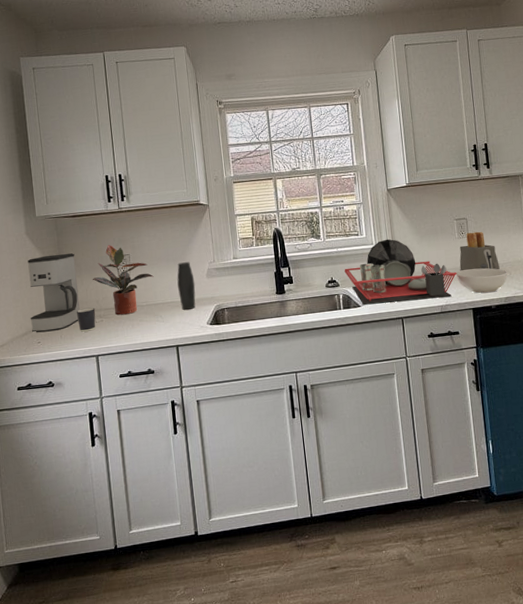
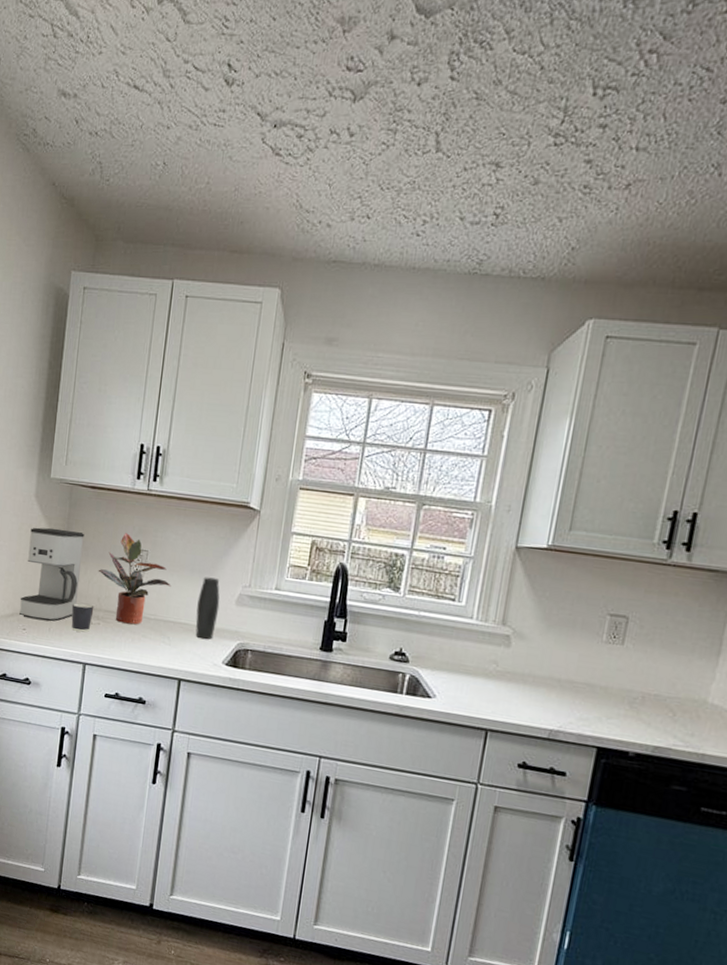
dish rack: present [344,239,457,305] -> none [421,616,589,721]
bowl: present [455,268,508,294] -> none [585,688,672,734]
toaster: present [459,231,500,272] -> none [593,638,662,705]

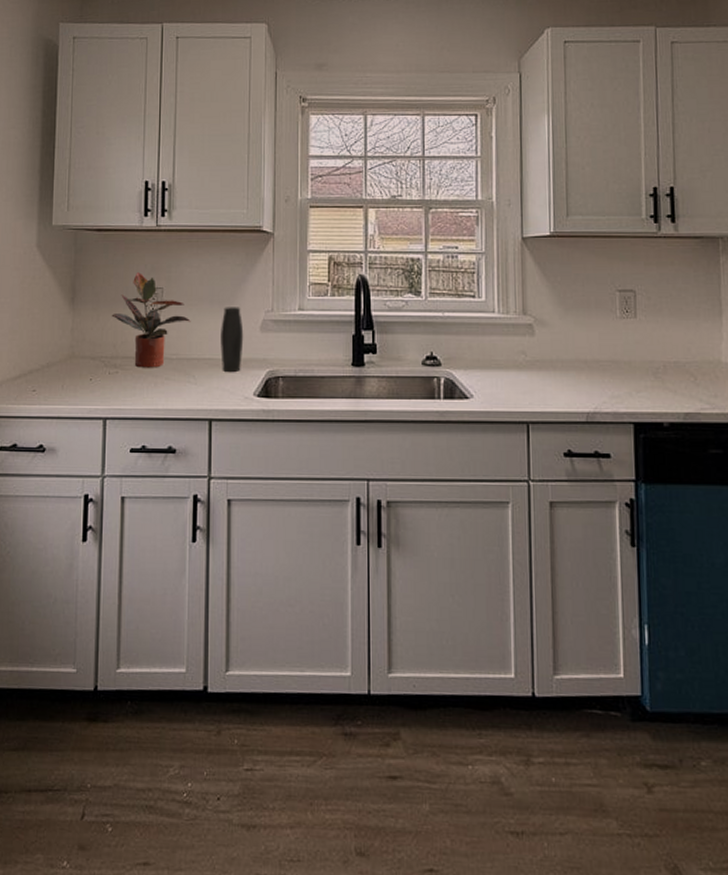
coffee maker: present [19,527,85,621] -> none [27,277,94,378]
mug: present [71,603,94,632] -> none [85,352,110,384]

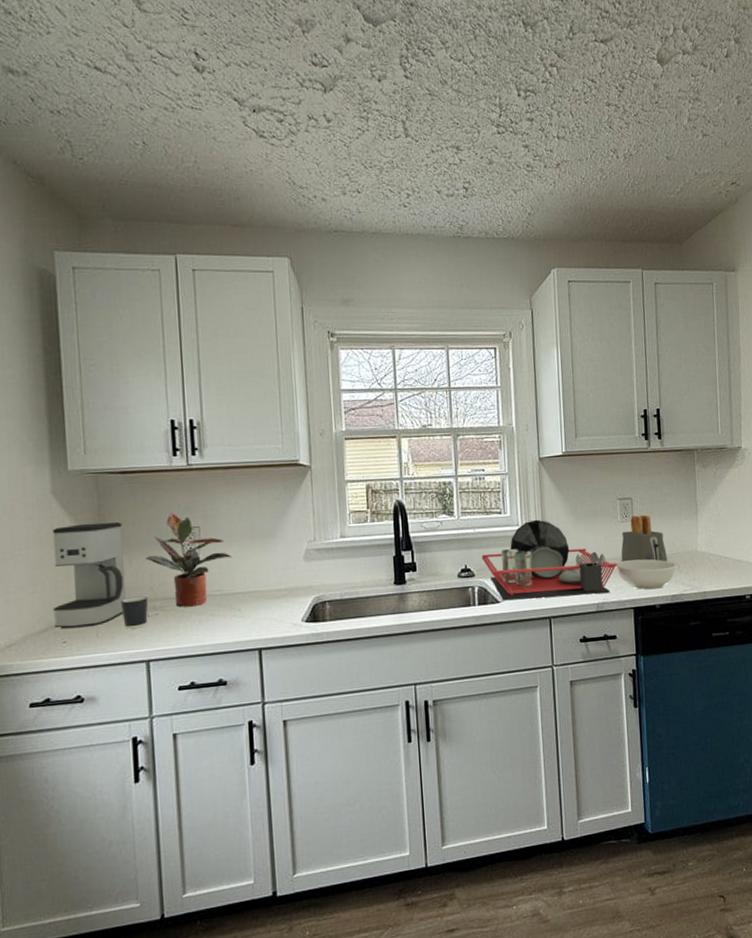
coffee maker: none [27,277,94,378] -> present [52,522,126,629]
mug: none [85,352,110,384] -> present [120,596,149,629]
vase: present [220,307,244,372] -> none [264,539,288,602]
dish rack: none [450,307,615,401] -> present [481,519,618,601]
bowl: none [612,365,693,403] -> present [616,559,677,590]
toaster: none [618,311,680,371] -> present [620,514,667,563]

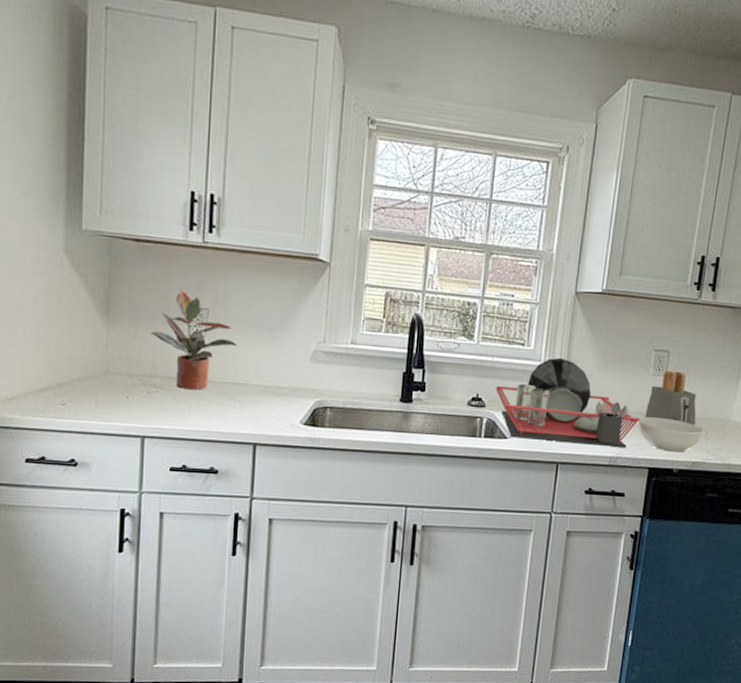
coffee maker: present [52,522,126,629] -> none [55,287,131,393]
mug: present [120,596,149,629] -> none [121,370,149,403]

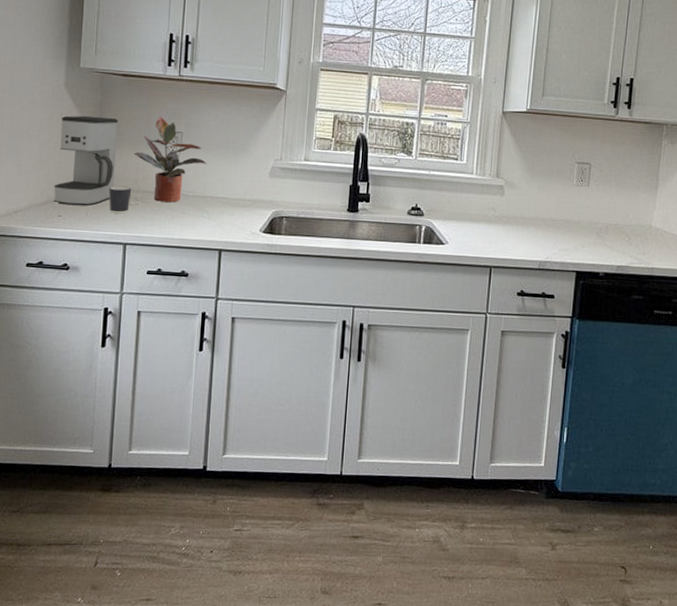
coffee maker: none [55,287,131,393] -> present [53,115,118,206]
mug: none [121,370,149,403] -> present [108,185,132,214]
dish rack: present [496,357,641,447] -> none [433,170,567,252]
bowl: present [637,417,705,453] -> none [564,224,628,257]
toaster: present [643,370,696,426] -> none [569,181,619,232]

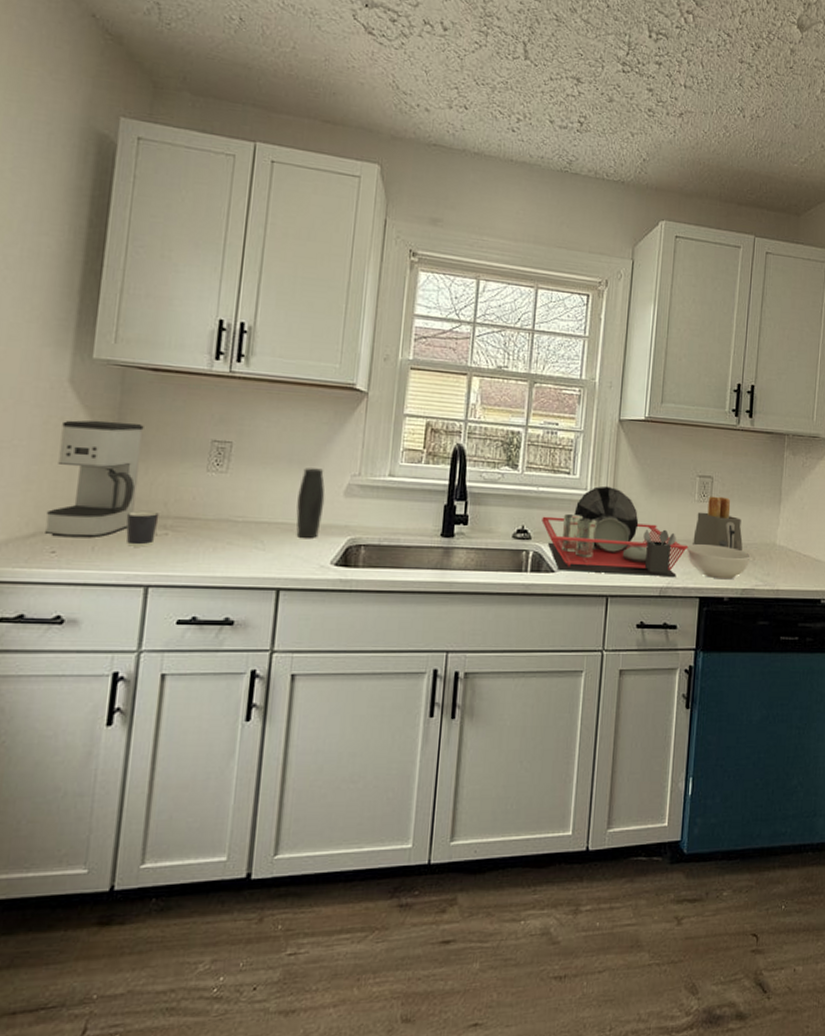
potted plant: present [134,117,207,203] -> none [164,422,264,531]
vase: none [232,153,254,210] -> present [296,468,325,538]
dish rack: none [433,170,567,252] -> present [542,486,689,577]
bowl: none [564,224,628,257] -> present [686,544,752,580]
toaster: none [569,181,619,232] -> present [691,496,743,552]

